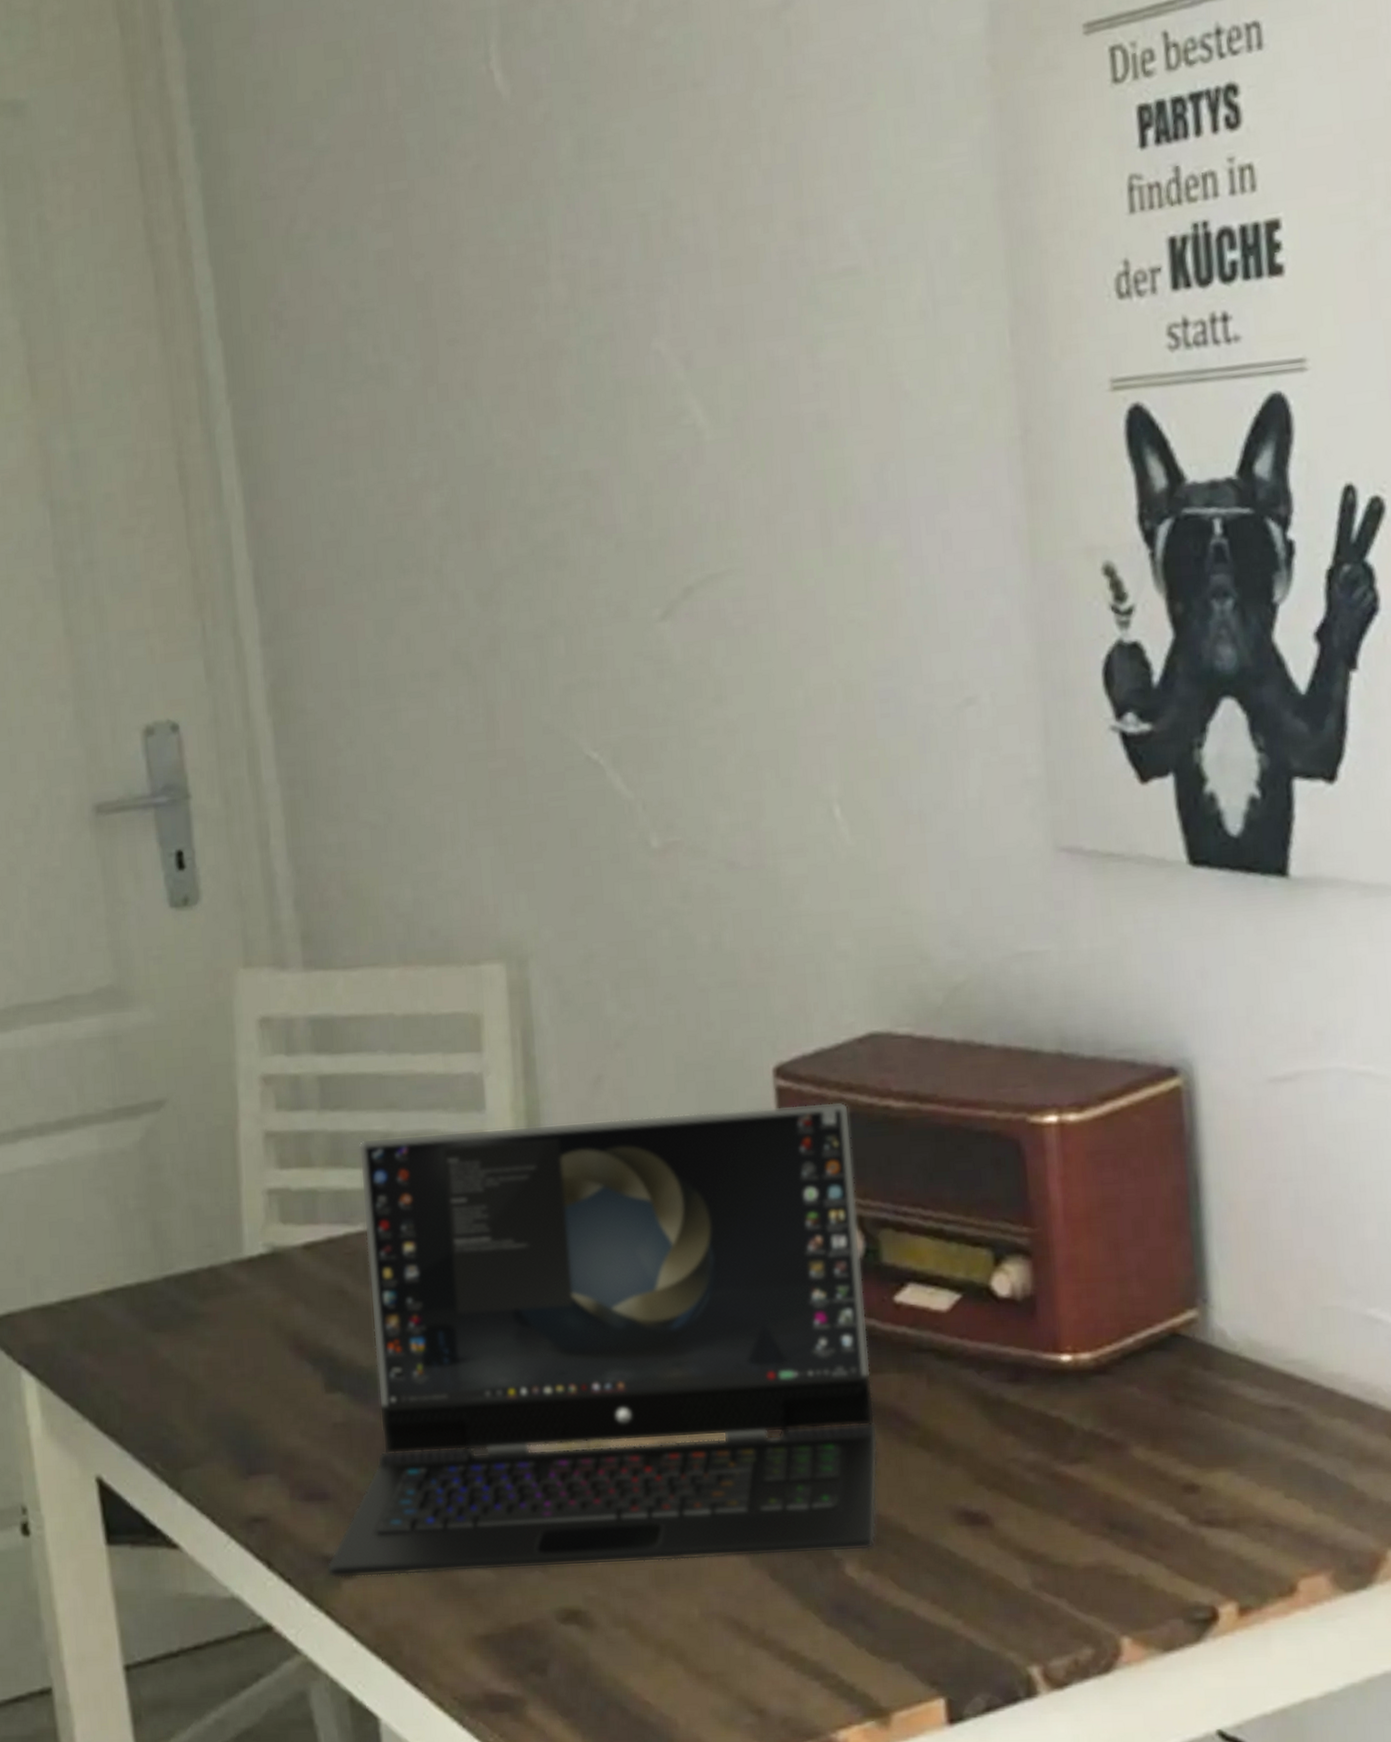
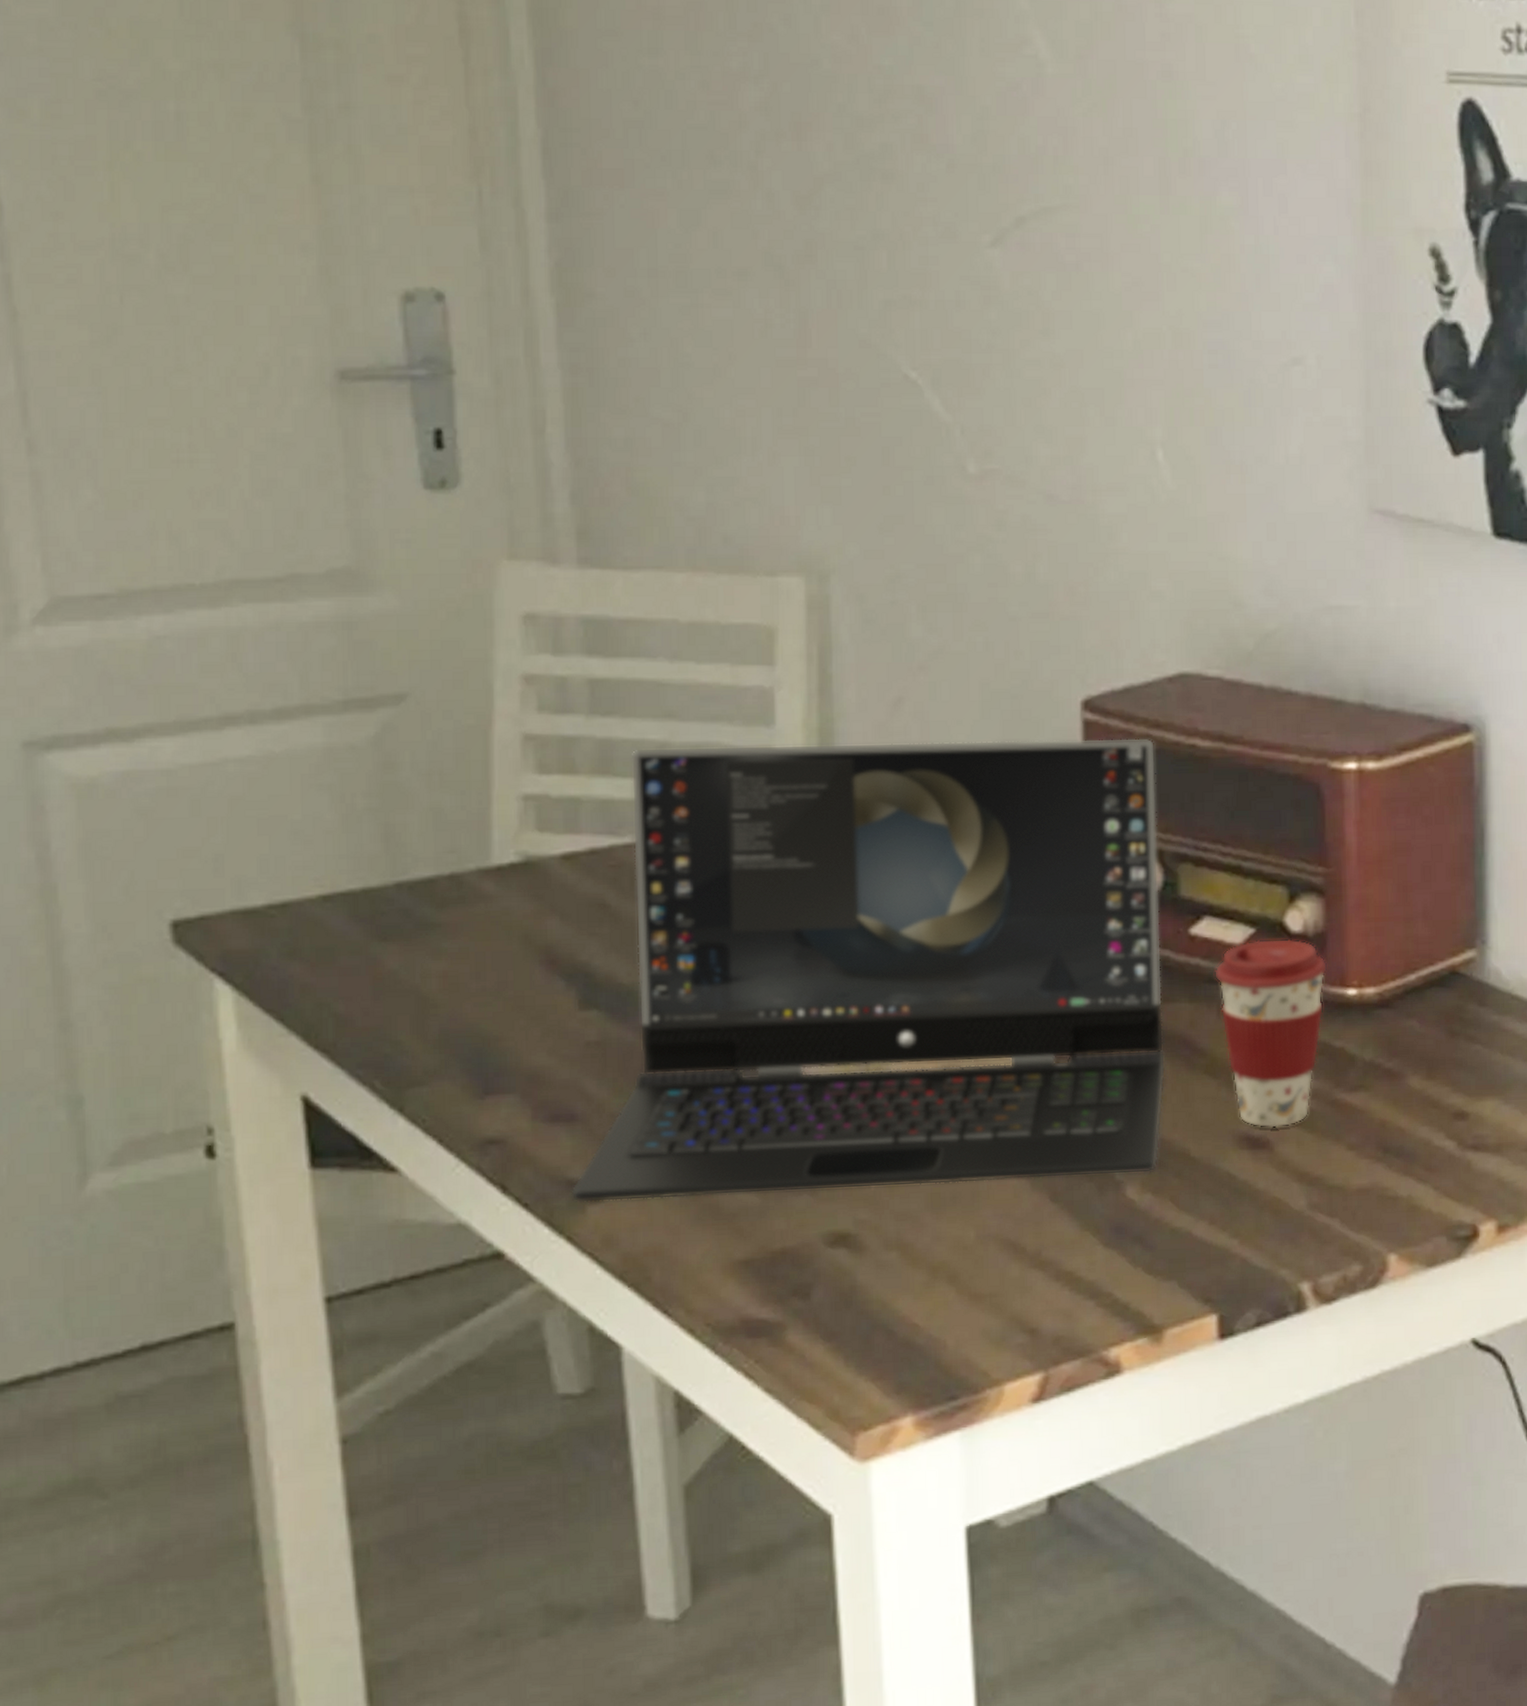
coffee cup: none [922,1303,1038,1503] -> present [1215,938,1327,1128]

